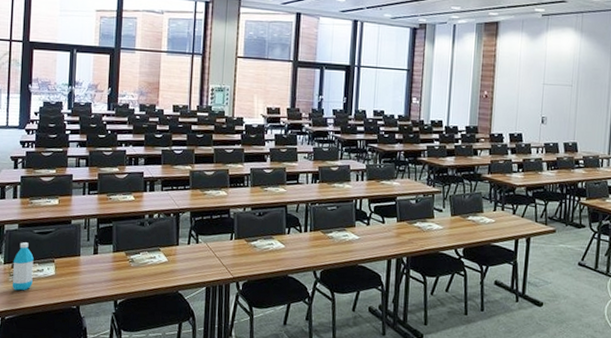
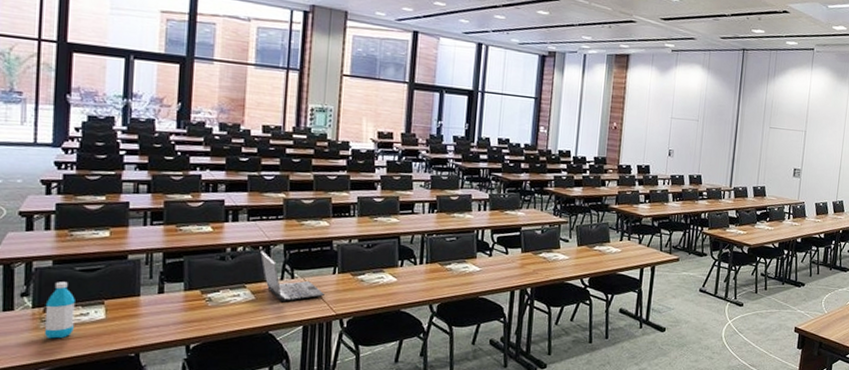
laptop computer: none [172,217,223,264] -> present [260,251,324,302]

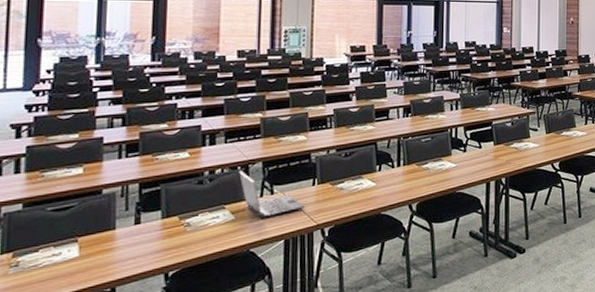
water bottle: present [44,282,75,339] -> none [12,224,47,284]

